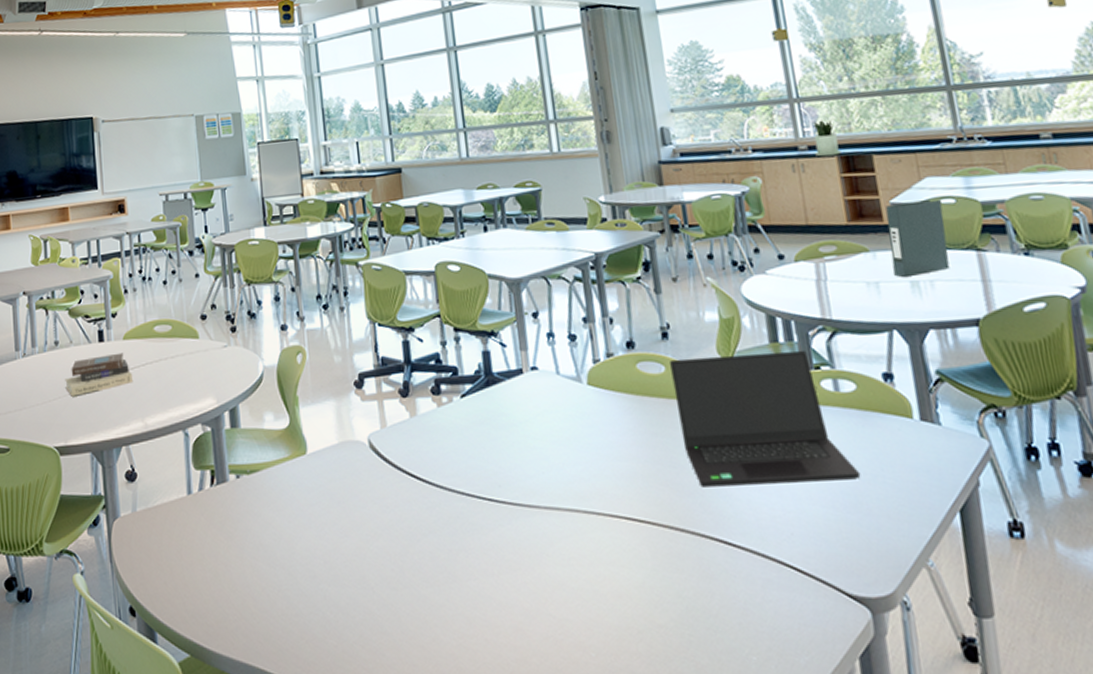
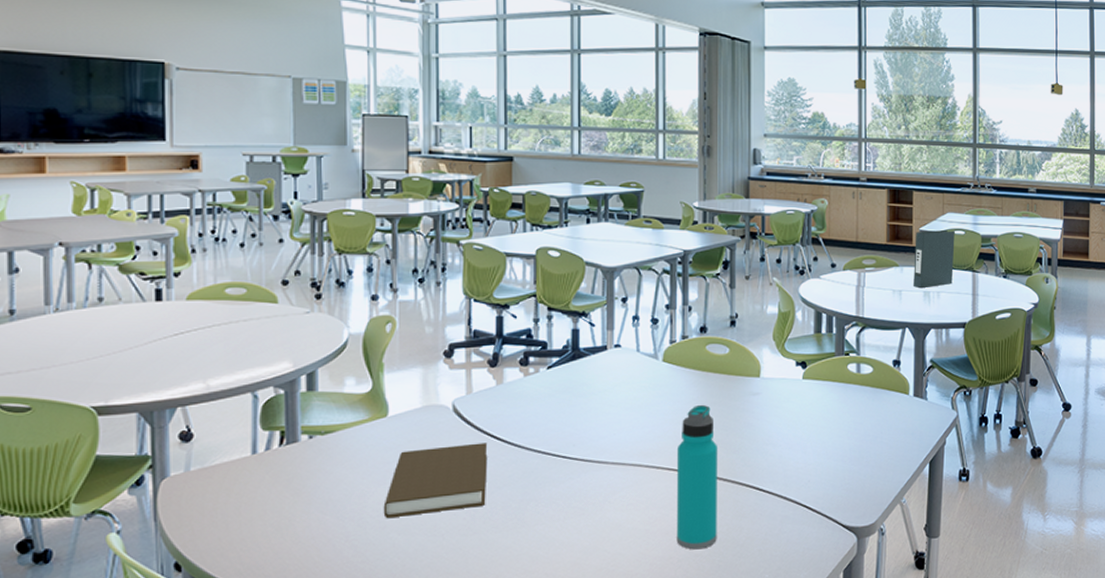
books: present [65,352,134,397] -> none [109,313,196,356]
book: none [311,483,413,567] -> present [383,442,488,519]
water bottle: none [618,435,683,619] -> present [676,404,718,550]
laptop: present [670,350,861,488] -> none [734,340,866,446]
planter: present [813,120,841,157] -> none [871,158,891,188]

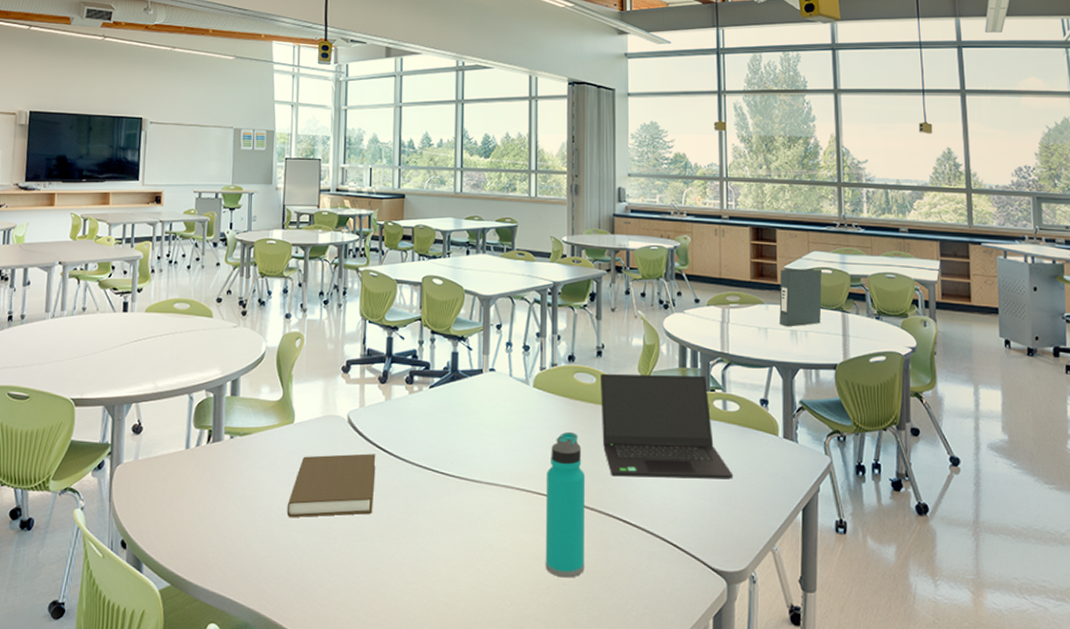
laptop: none [734,340,866,446] -> present [601,373,734,480]

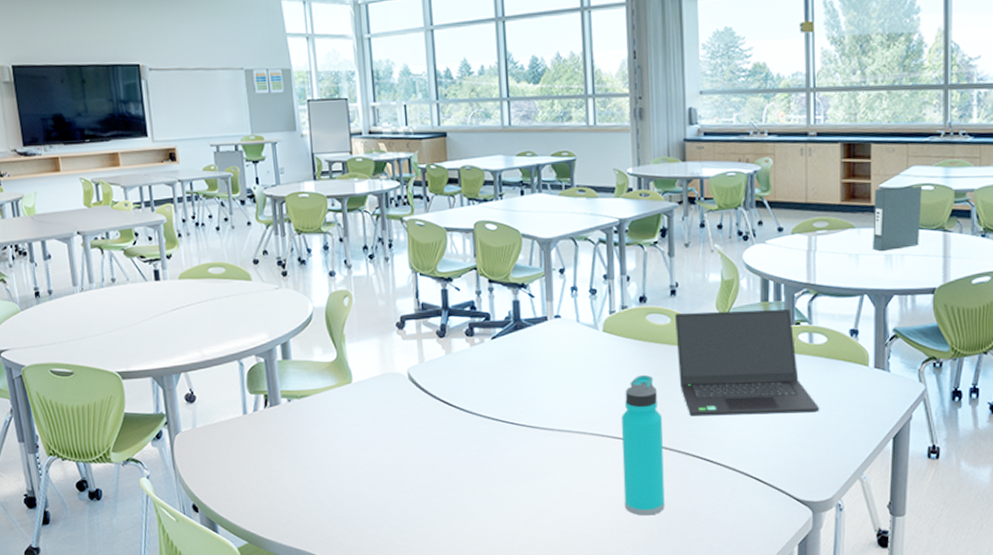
book: present [286,453,376,518] -> none [355,408,444,475]

